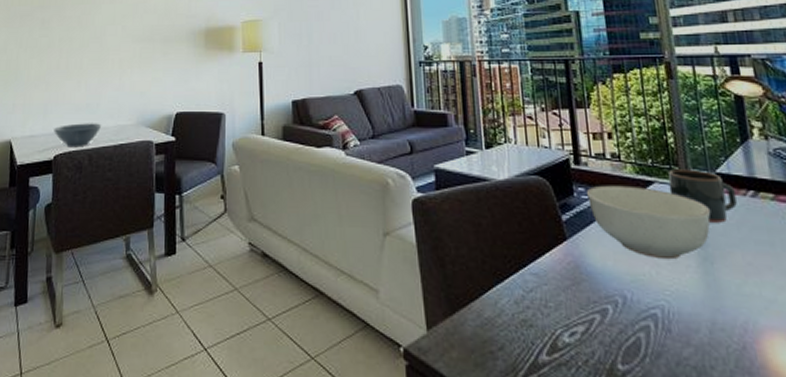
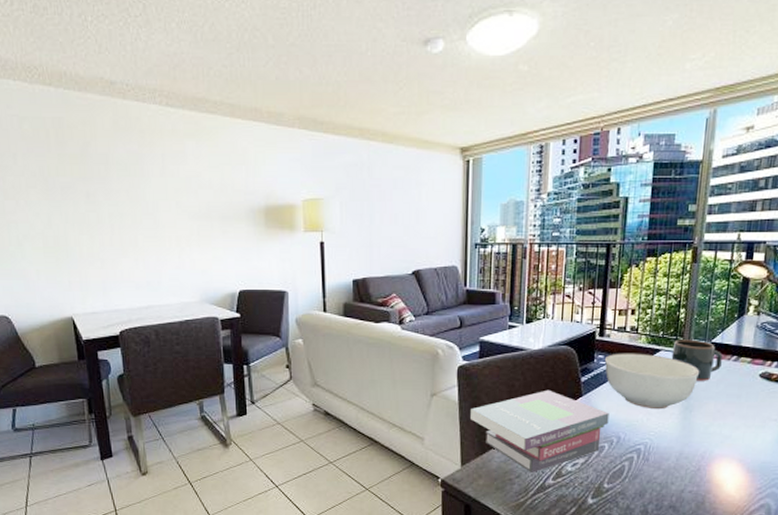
bowl: present [54,123,102,148] -> none [116,300,166,324]
books: none [432,230,607,343] -> present [471,389,609,472]

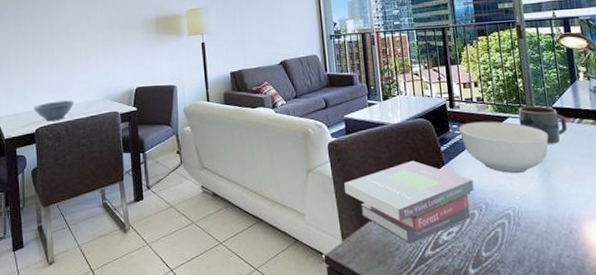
bowl: none [116,300,166,324] -> present [34,100,75,122]

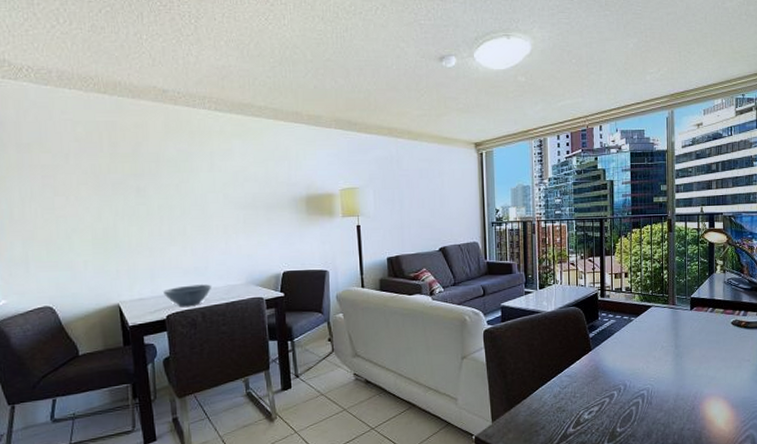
books: present [344,160,474,244] -> none [497,346,616,423]
bowl: present [459,121,549,174] -> none [608,310,685,358]
mug: present [518,106,567,144] -> none [661,296,701,331]

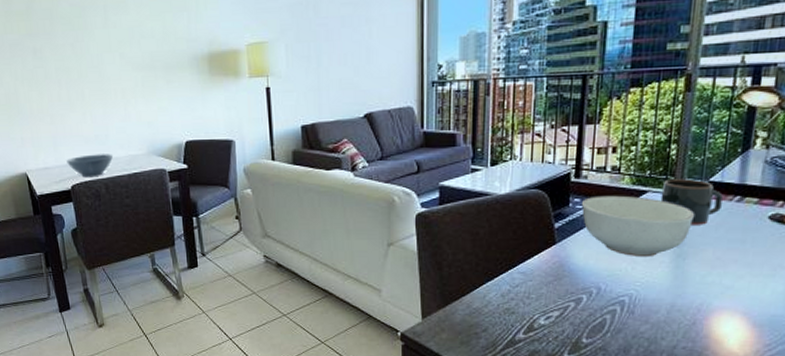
bowl: none [608,310,685,358] -> present [582,195,695,258]
mug: none [661,296,701,331] -> present [660,179,723,225]

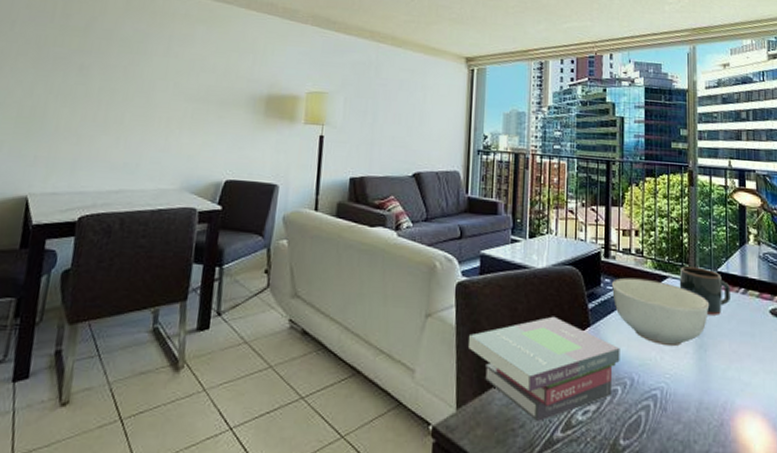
bowl: present [66,154,114,178] -> none [81,183,140,210]
books: none [431,237,588,326] -> present [469,316,620,421]

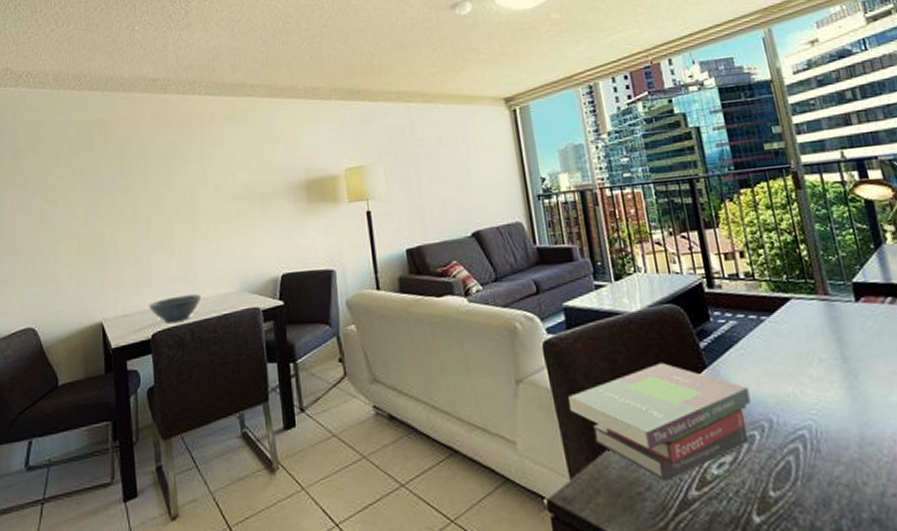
bowl: none [81,183,140,210] -> present [149,294,202,324]
bowl: present [612,277,710,347] -> none [723,304,851,378]
mug: present [679,266,730,315] -> none [804,281,876,334]

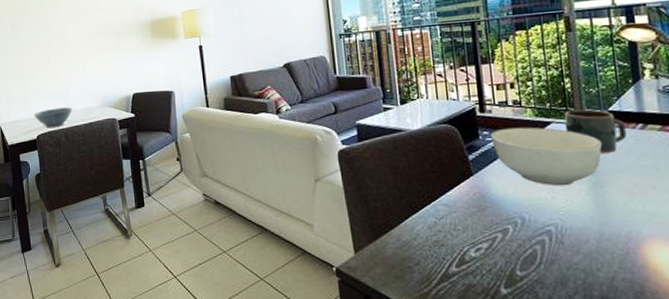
books: present [568,362,751,481] -> none [357,170,508,259]
bowl: none [723,304,851,378] -> present [491,127,603,186]
mug: none [804,281,876,334] -> present [564,109,627,153]

